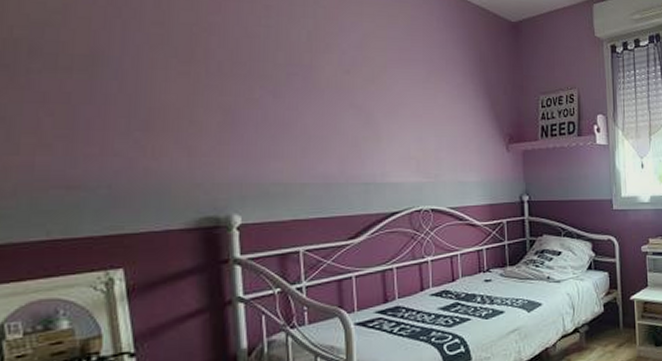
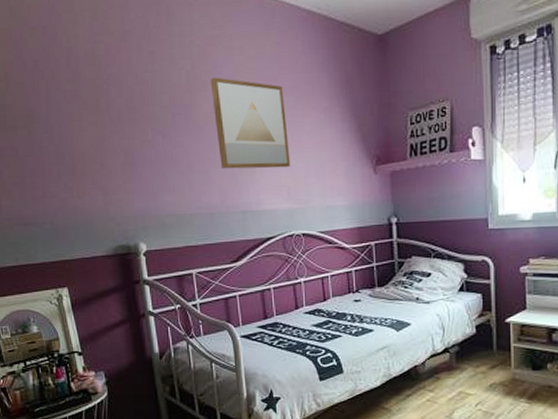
wall art: none [335,40,421,140] -> present [210,77,291,170]

